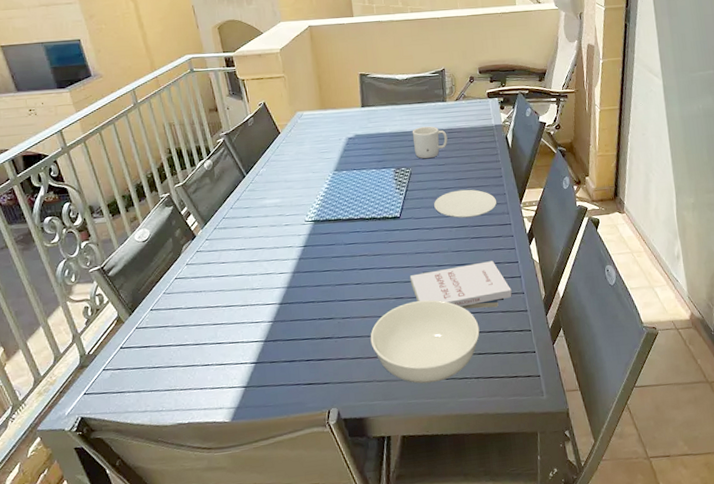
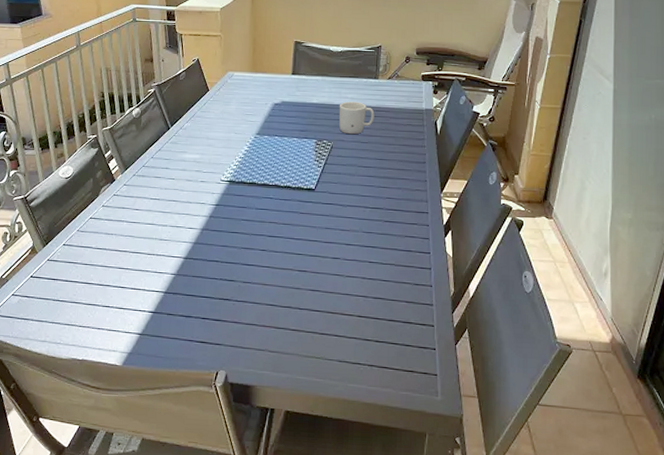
bowl: present [370,299,480,384] -> none [268,277,380,363]
books: present [409,261,512,309] -> none [316,247,419,297]
plate: present [434,189,497,219] -> none [351,170,416,200]

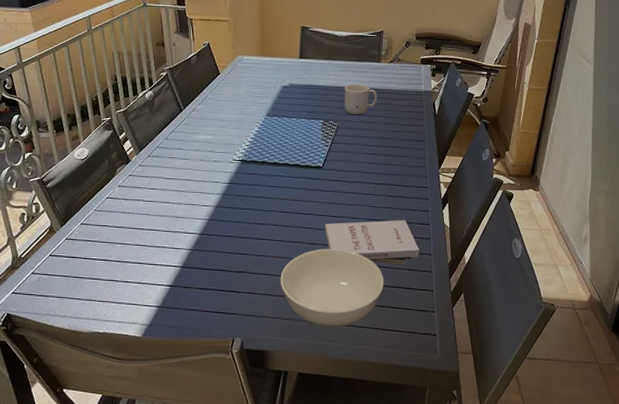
bowl: none [268,277,380,363] -> present [280,249,384,327]
books: none [316,247,419,297] -> present [324,220,420,265]

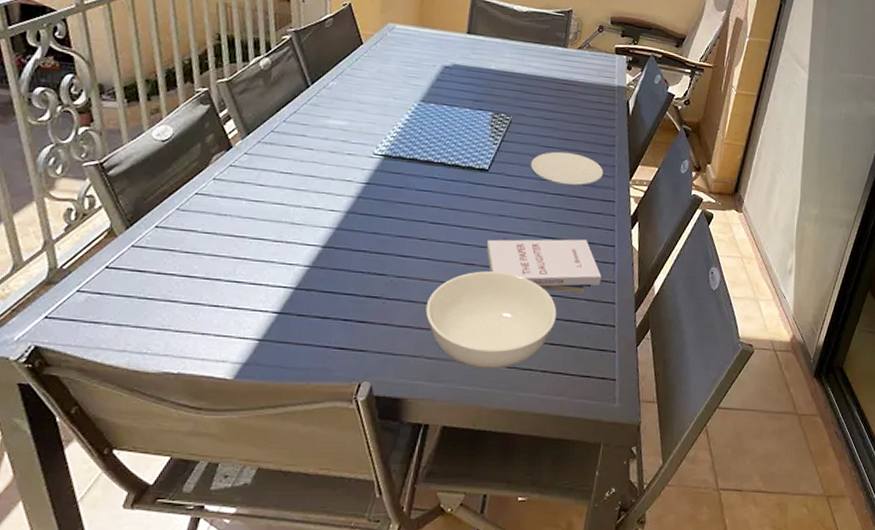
mug: present [344,84,377,115] -> none [519,70,561,109]
plate: none [356,148,416,176] -> present [531,151,603,186]

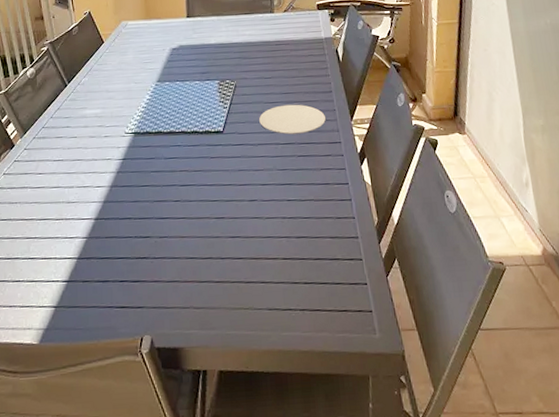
bowl: present [425,271,557,370] -> none [188,221,306,314]
books: present [486,238,602,294] -> none [231,181,342,233]

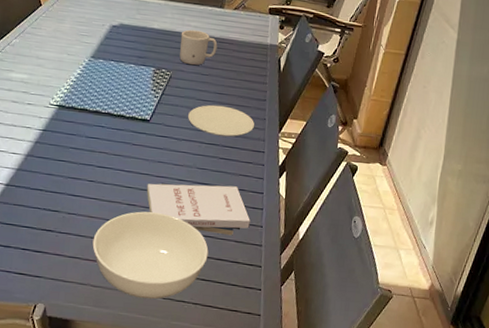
bowl: none [188,221,306,314] -> present [92,211,209,300]
books: none [231,181,342,233] -> present [146,183,250,236]
mug: none [238,37,275,72] -> present [179,29,218,66]

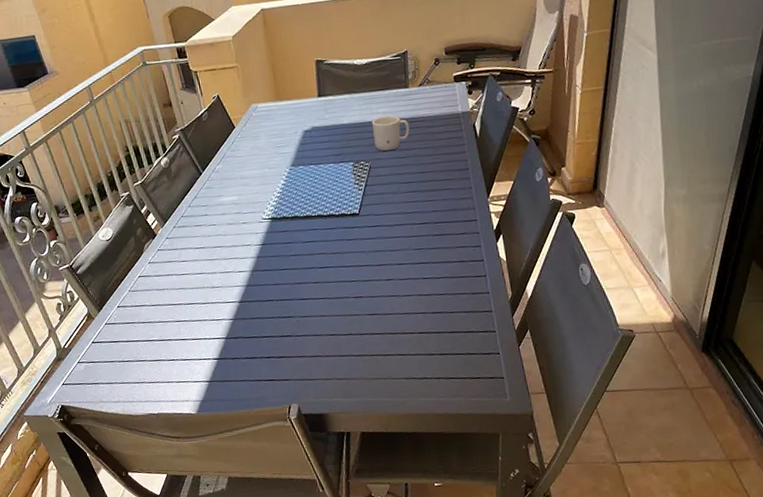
bowl: present [92,211,209,300] -> none [329,299,441,383]
books: present [146,183,250,236] -> none [369,259,476,309]
plate: present [188,104,254,137] -> none [395,183,462,215]

